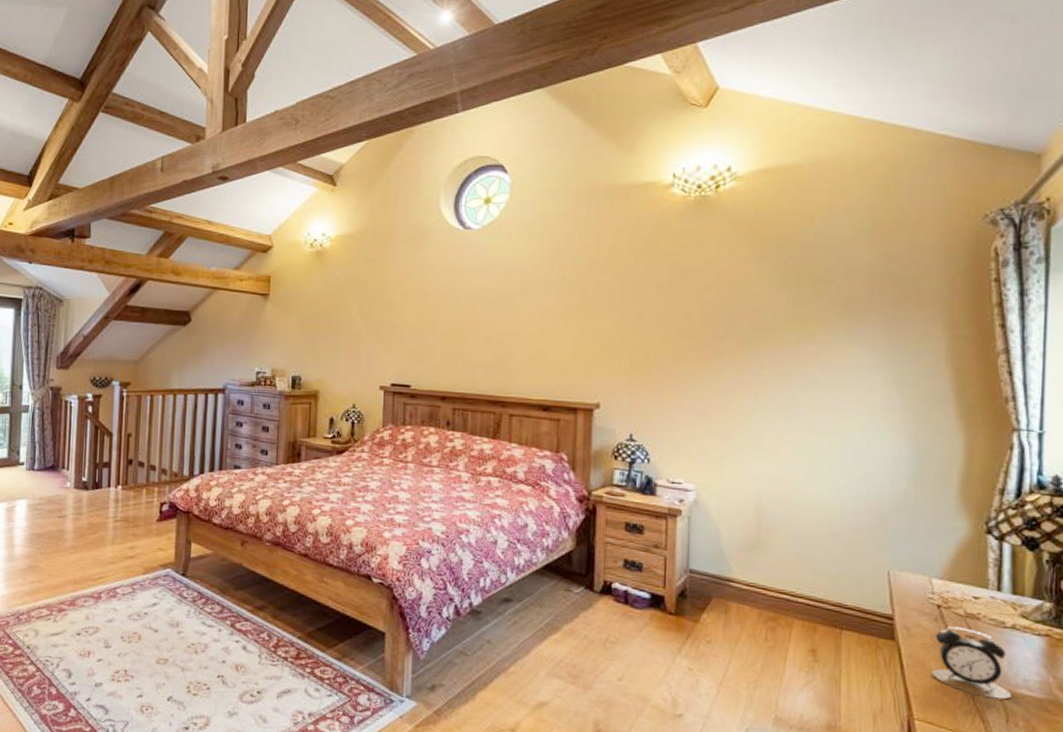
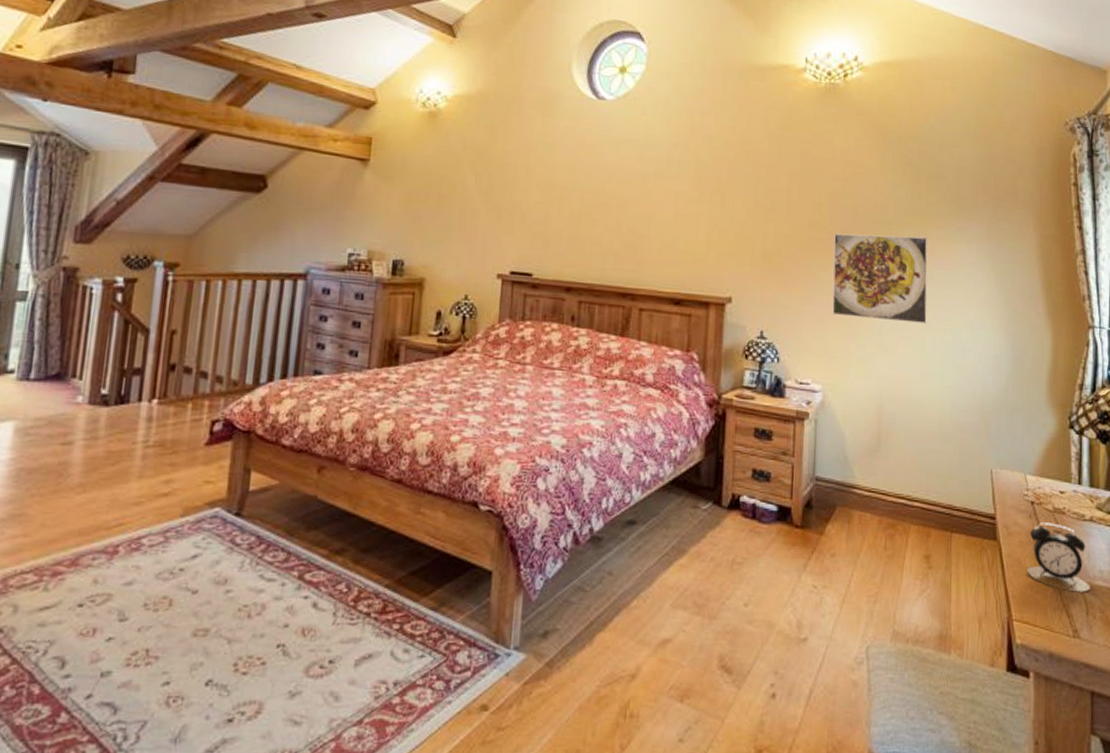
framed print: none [705,341,814,427] -> present [832,233,929,324]

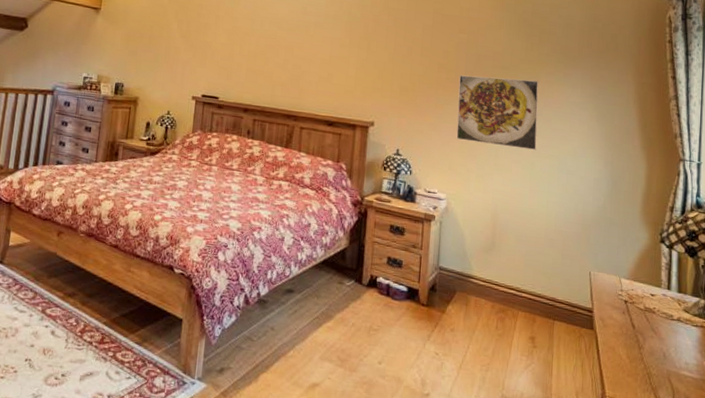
alarm clock: present [1027,522,1090,593] -> none [619,318,677,380]

